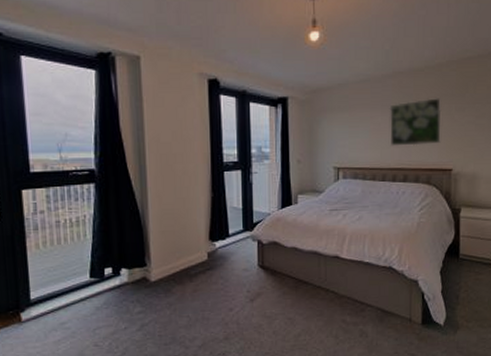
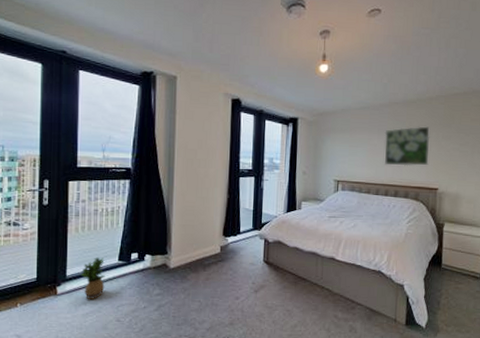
potted plant: none [46,275,77,324] -> present [80,257,105,299]

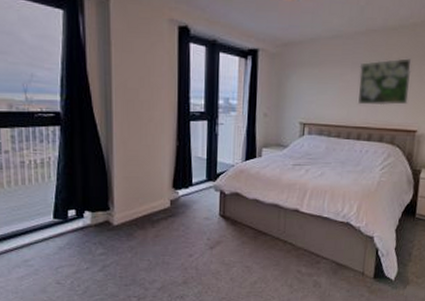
potted plant: present [80,257,105,299] -> none [10,215,40,261]

